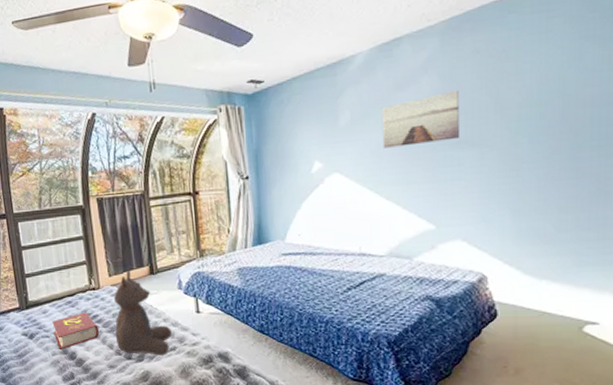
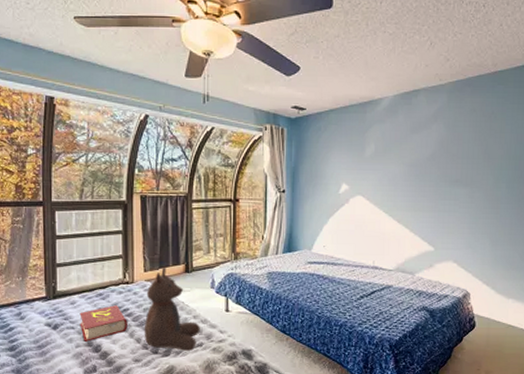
wall art: present [381,91,461,148] -> none [398,139,459,179]

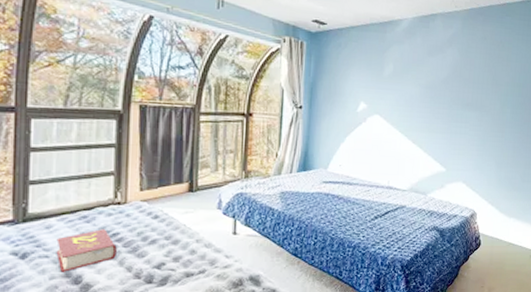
bear: present [144,266,200,351] -> none [136,185,203,279]

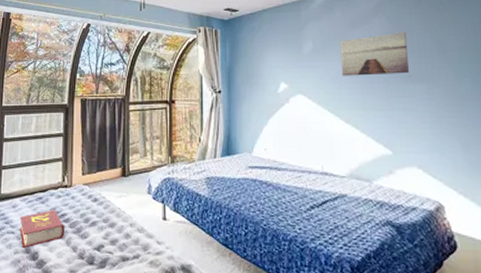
wall art: none [414,64,471,102] -> present [339,32,410,76]

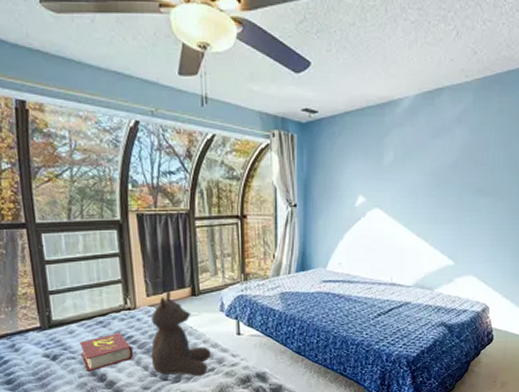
bear: none [80,170,137,263] -> present [151,290,211,376]
wall art: present [339,32,410,76] -> none [418,144,484,189]

